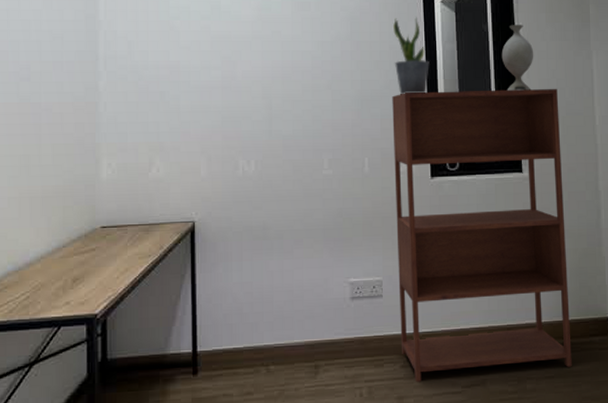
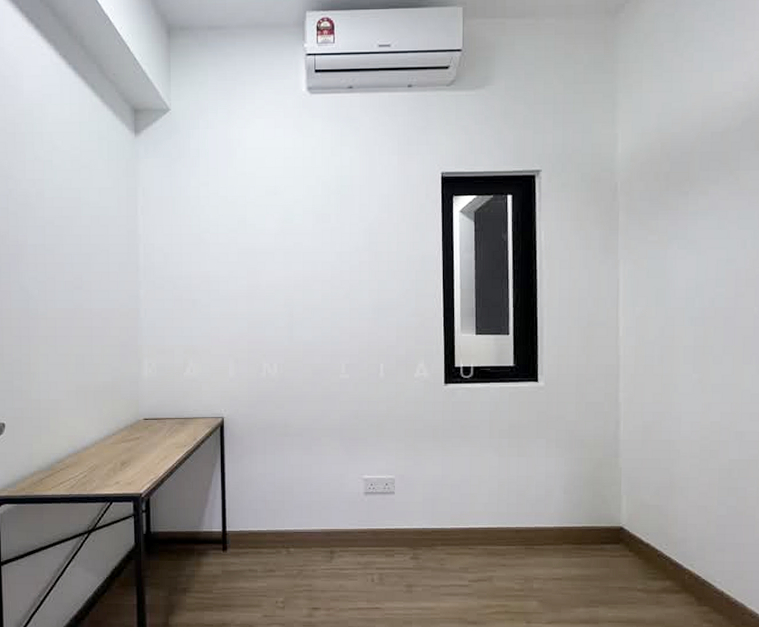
bookshelf: present [392,88,572,382] -> none [408,298,581,573]
potted plant: present [393,17,430,95] -> none [411,227,446,304]
decorative vase: present [501,25,534,91] -> none [521,233,556,300]

